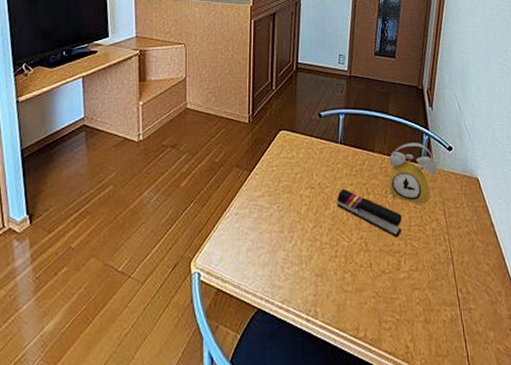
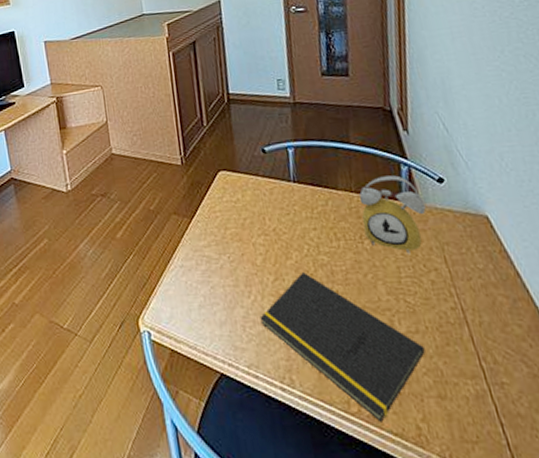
notepad: none [297,221,420,344] -> present [260,272,426,422]
stapler: present [336,188,402,238] -> none [299,234,390,292]

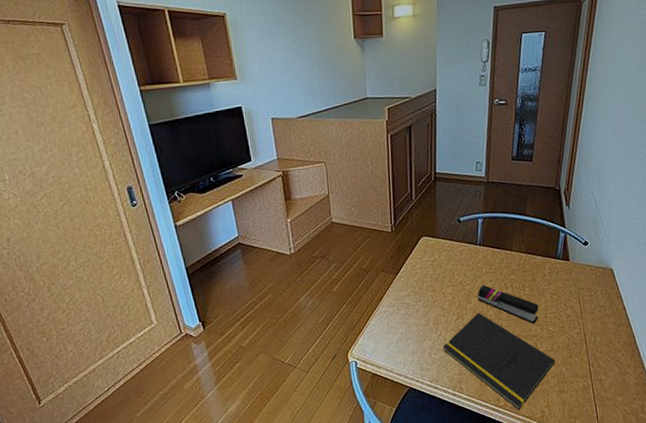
stapler: none [299,234,390,292] -> present [477,284,539,324]
alarm clock: present [359,175,426,254] -> none [526,240,572,297]

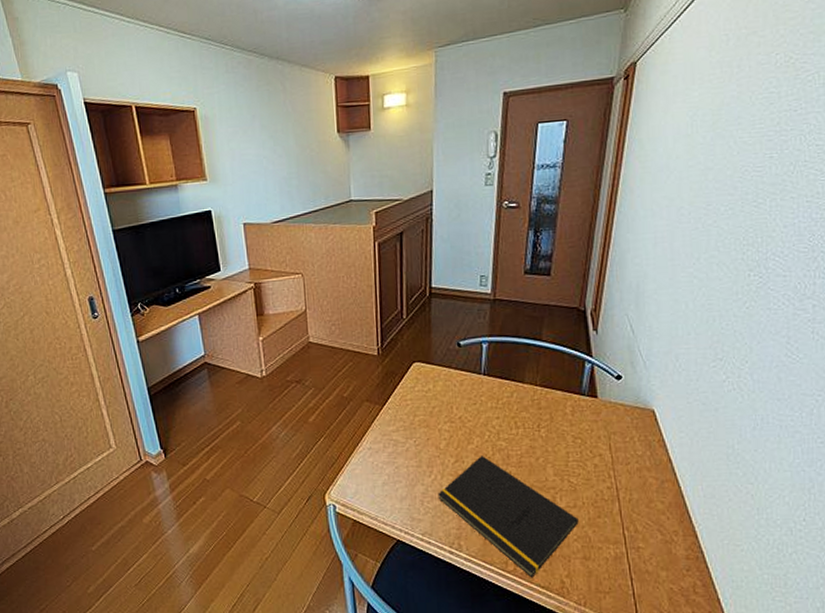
stapler: present [477,284,539,324] -> none [480,422,558,473]

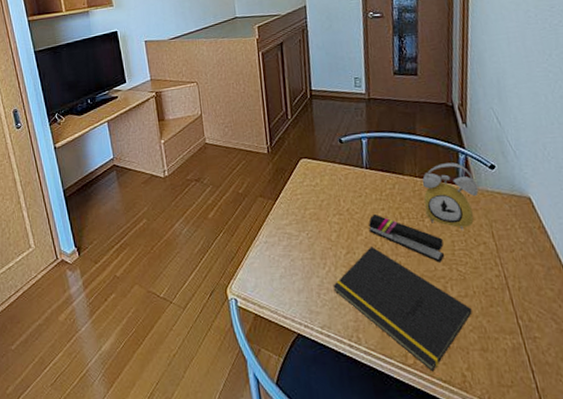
stapler: none [480,422,558,473] -> present [368,213,445,263]
alarm clock: none [542,371,601,441] -> present [422,162,479,230]

